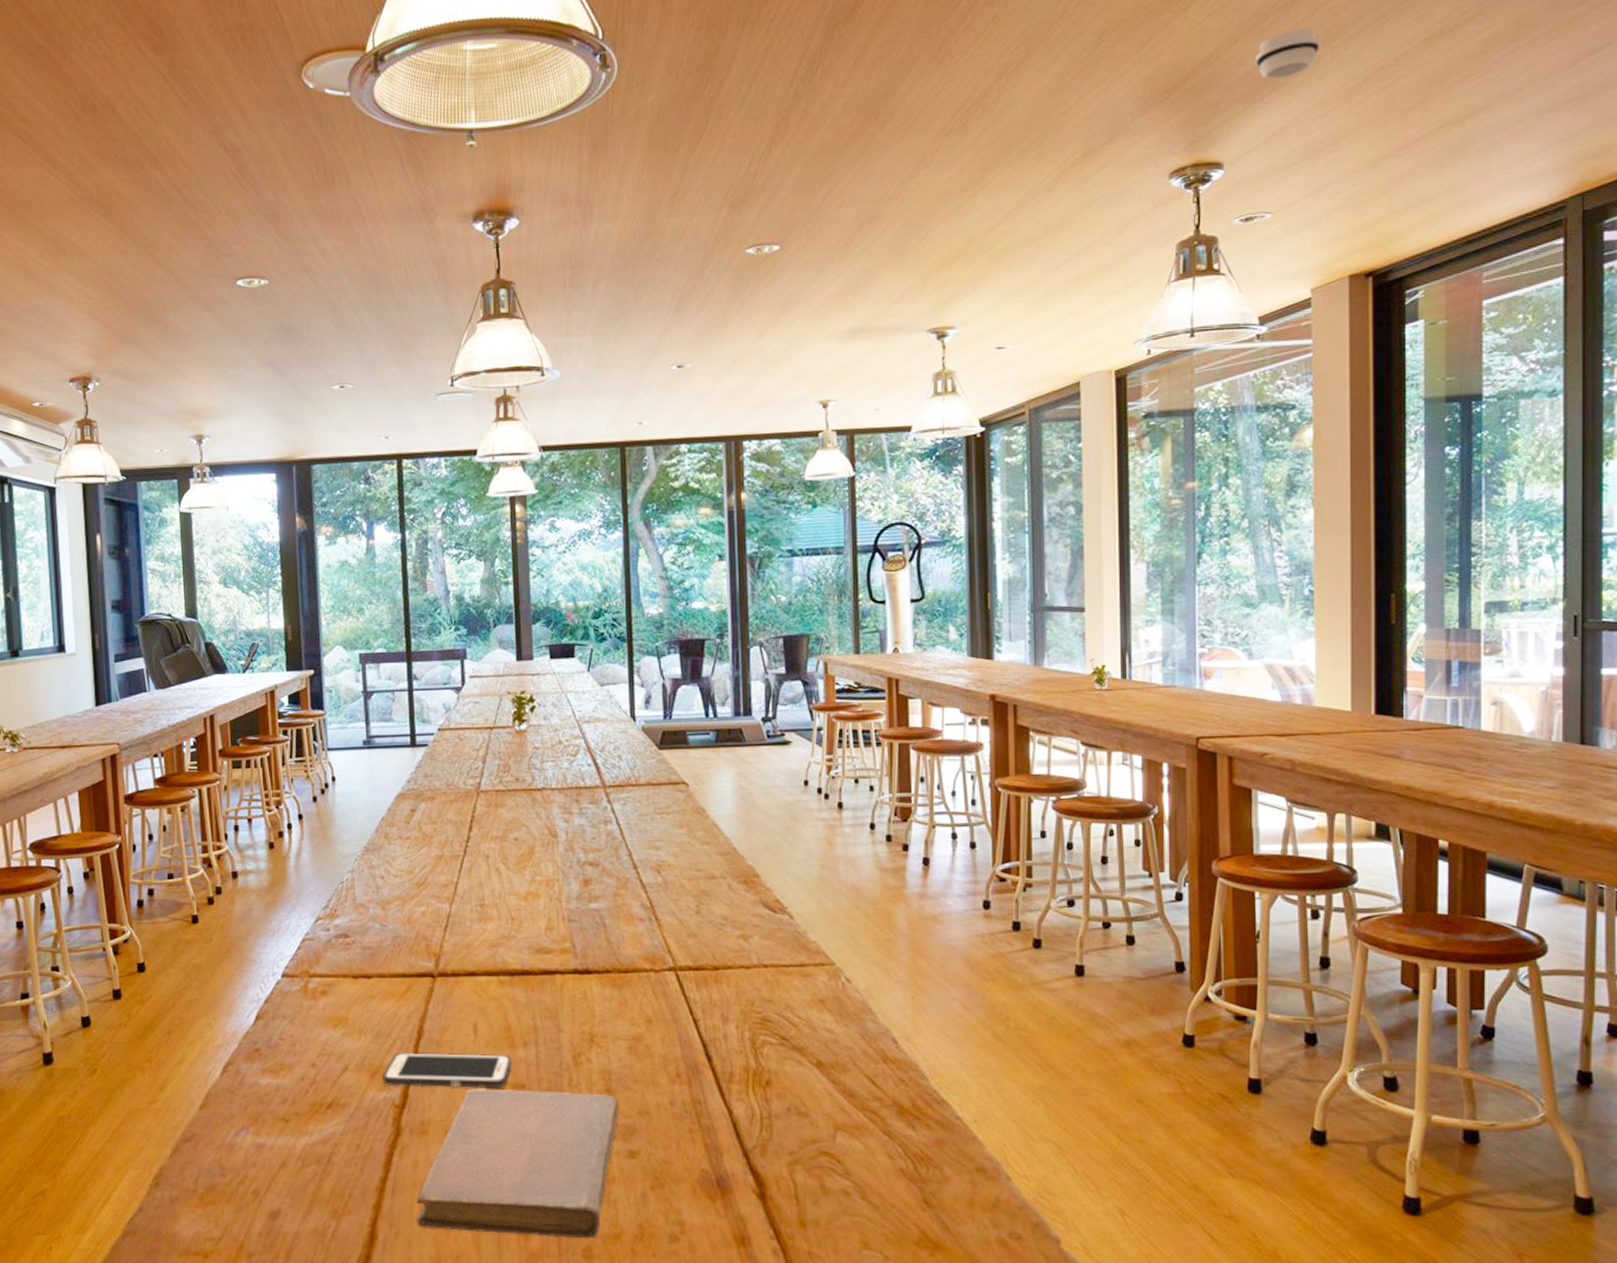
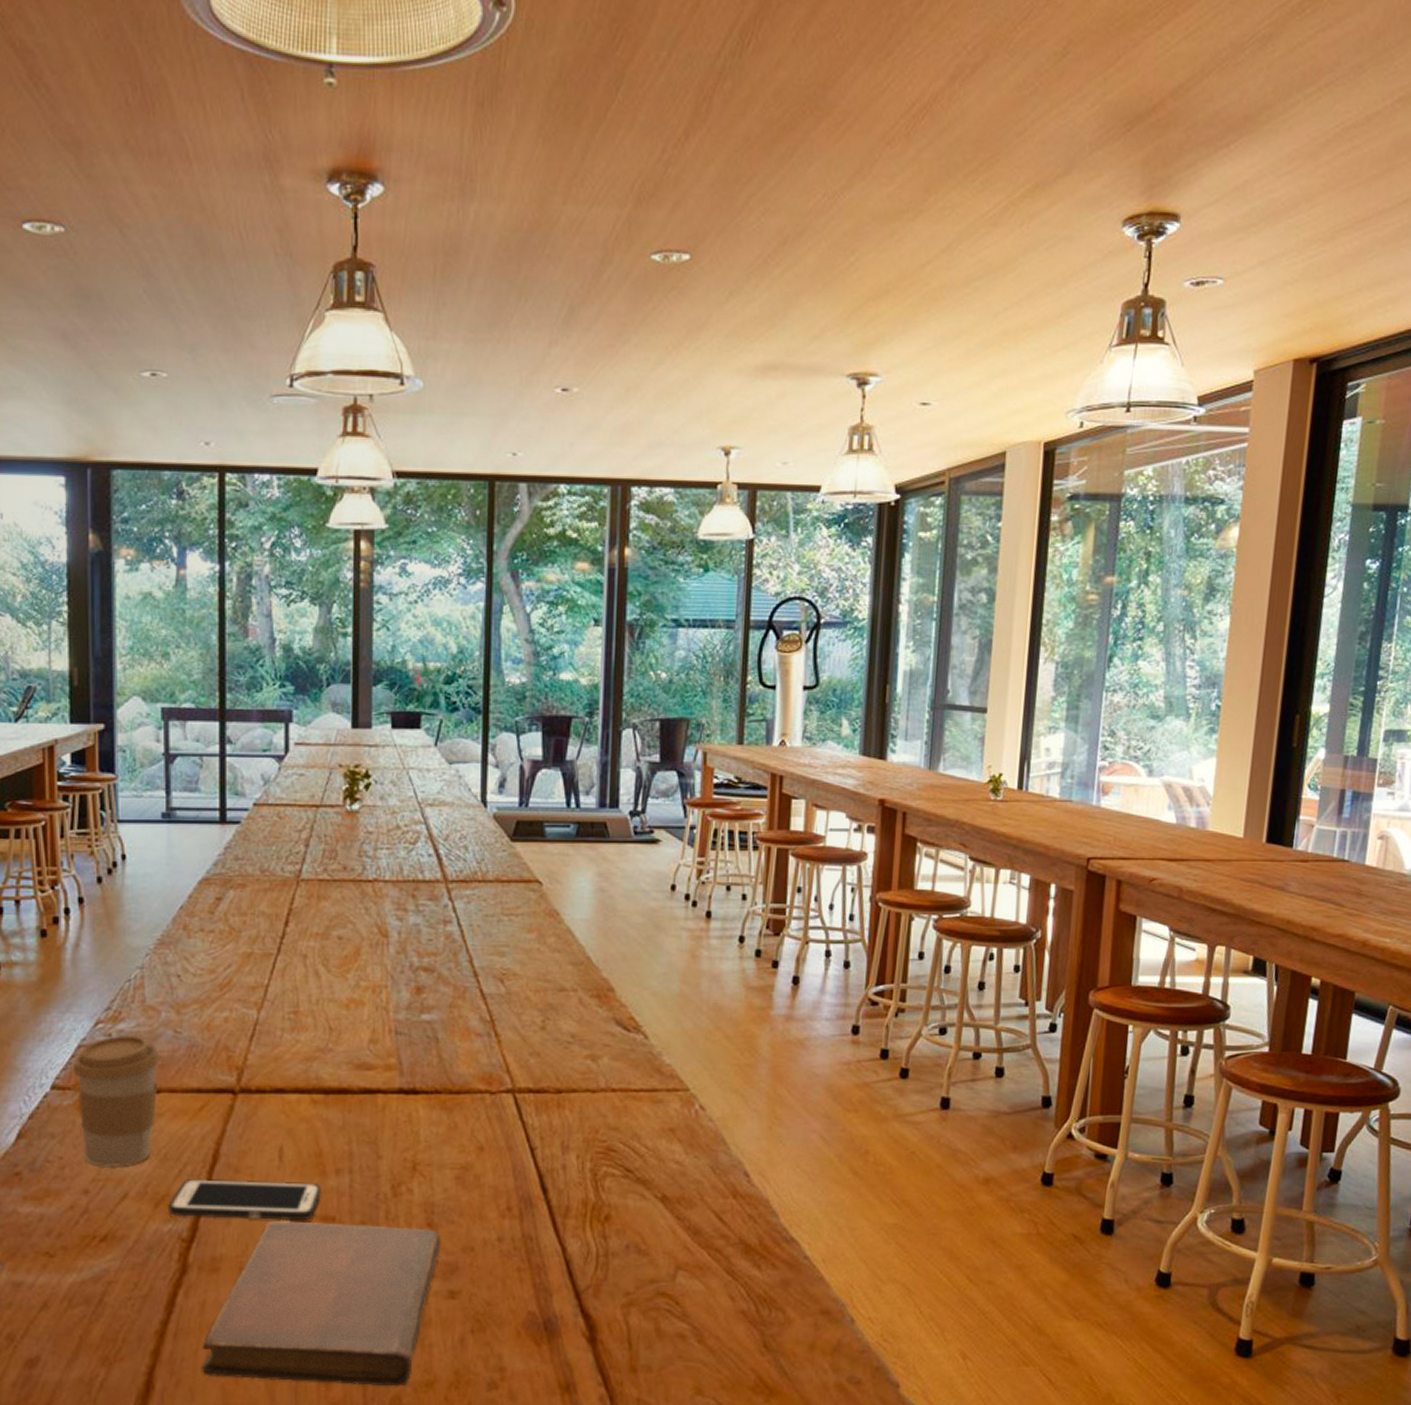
coffee cup: none [299,929,370,1043] -> present [73,1034,160,1167]
smoke detector: present [1256,28,1320,79] -> none [1226,67,1294,124]

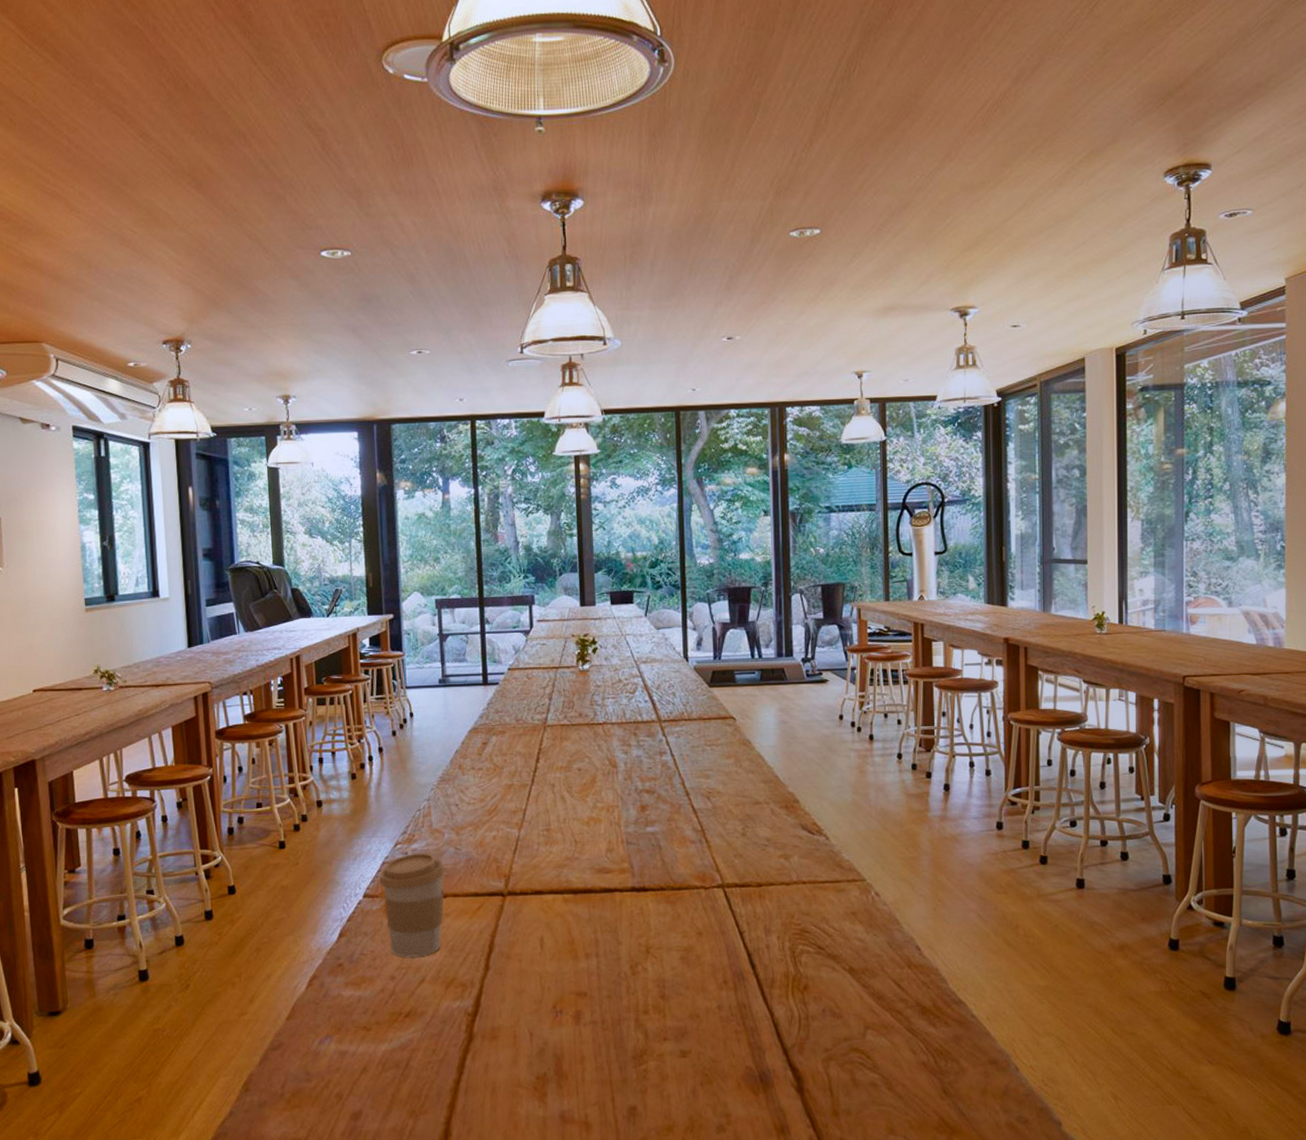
cell phone: present [169,1178,321,1221] -> none [456,964,575,997]
notebook: present [202,1220,441,1387] -> none [487,996,673,1131]

